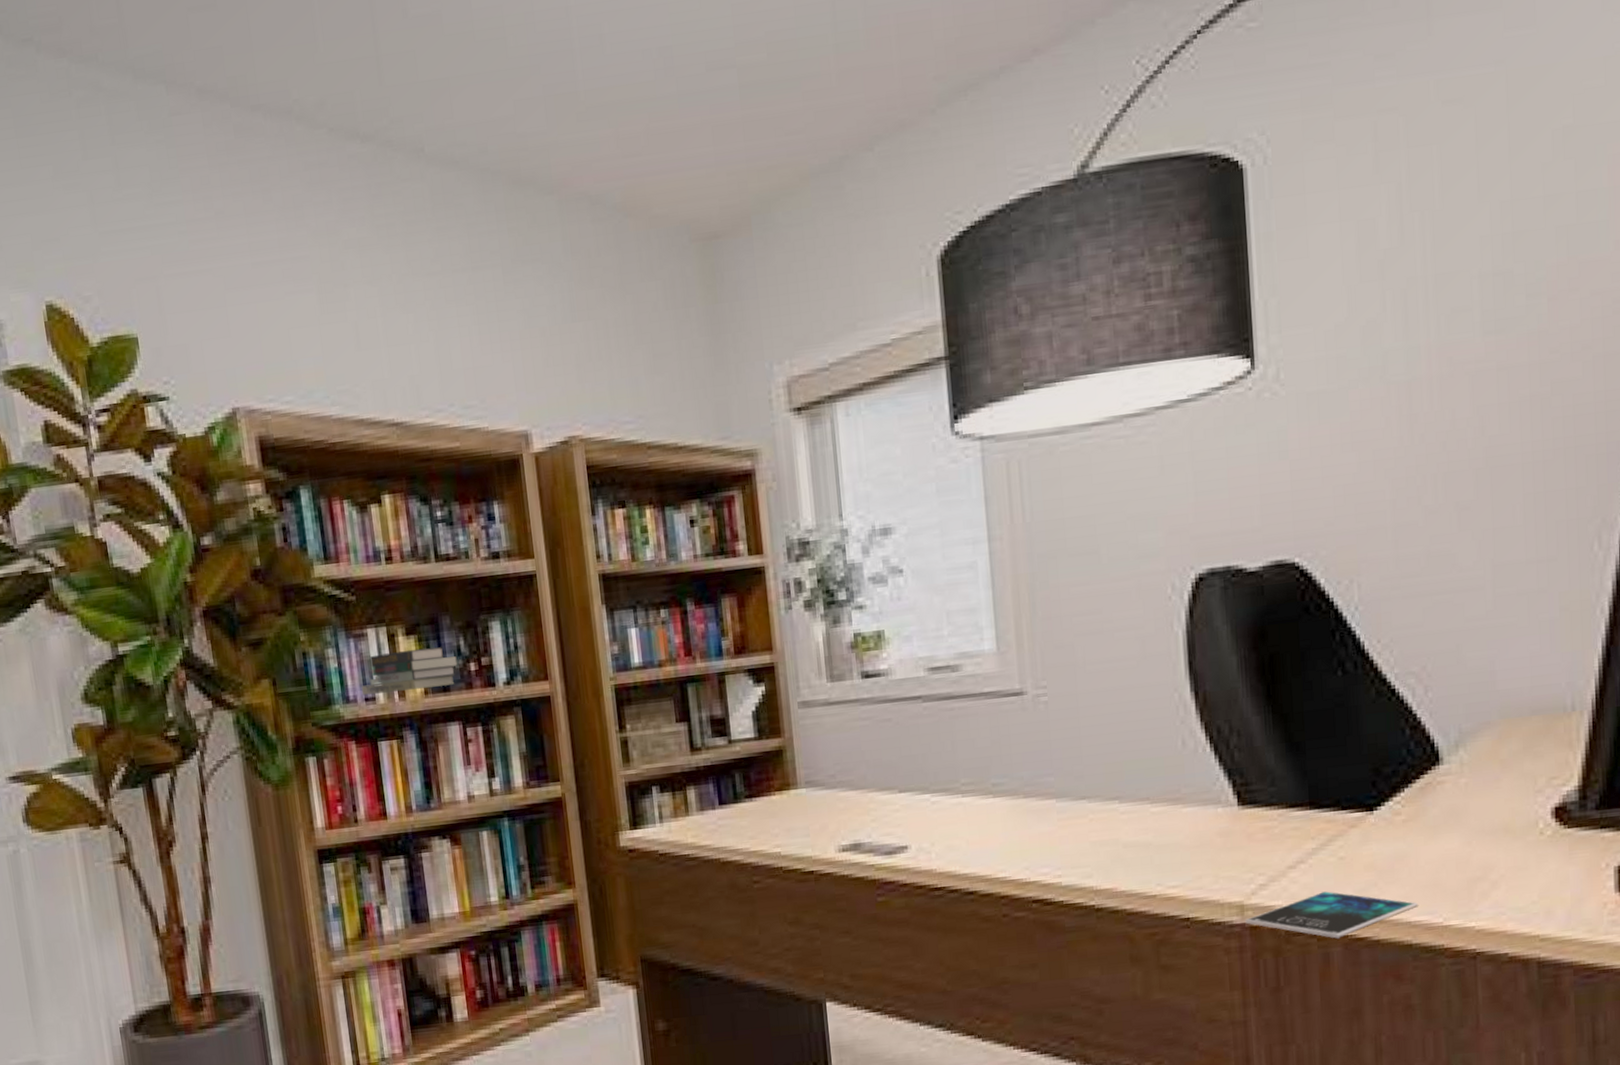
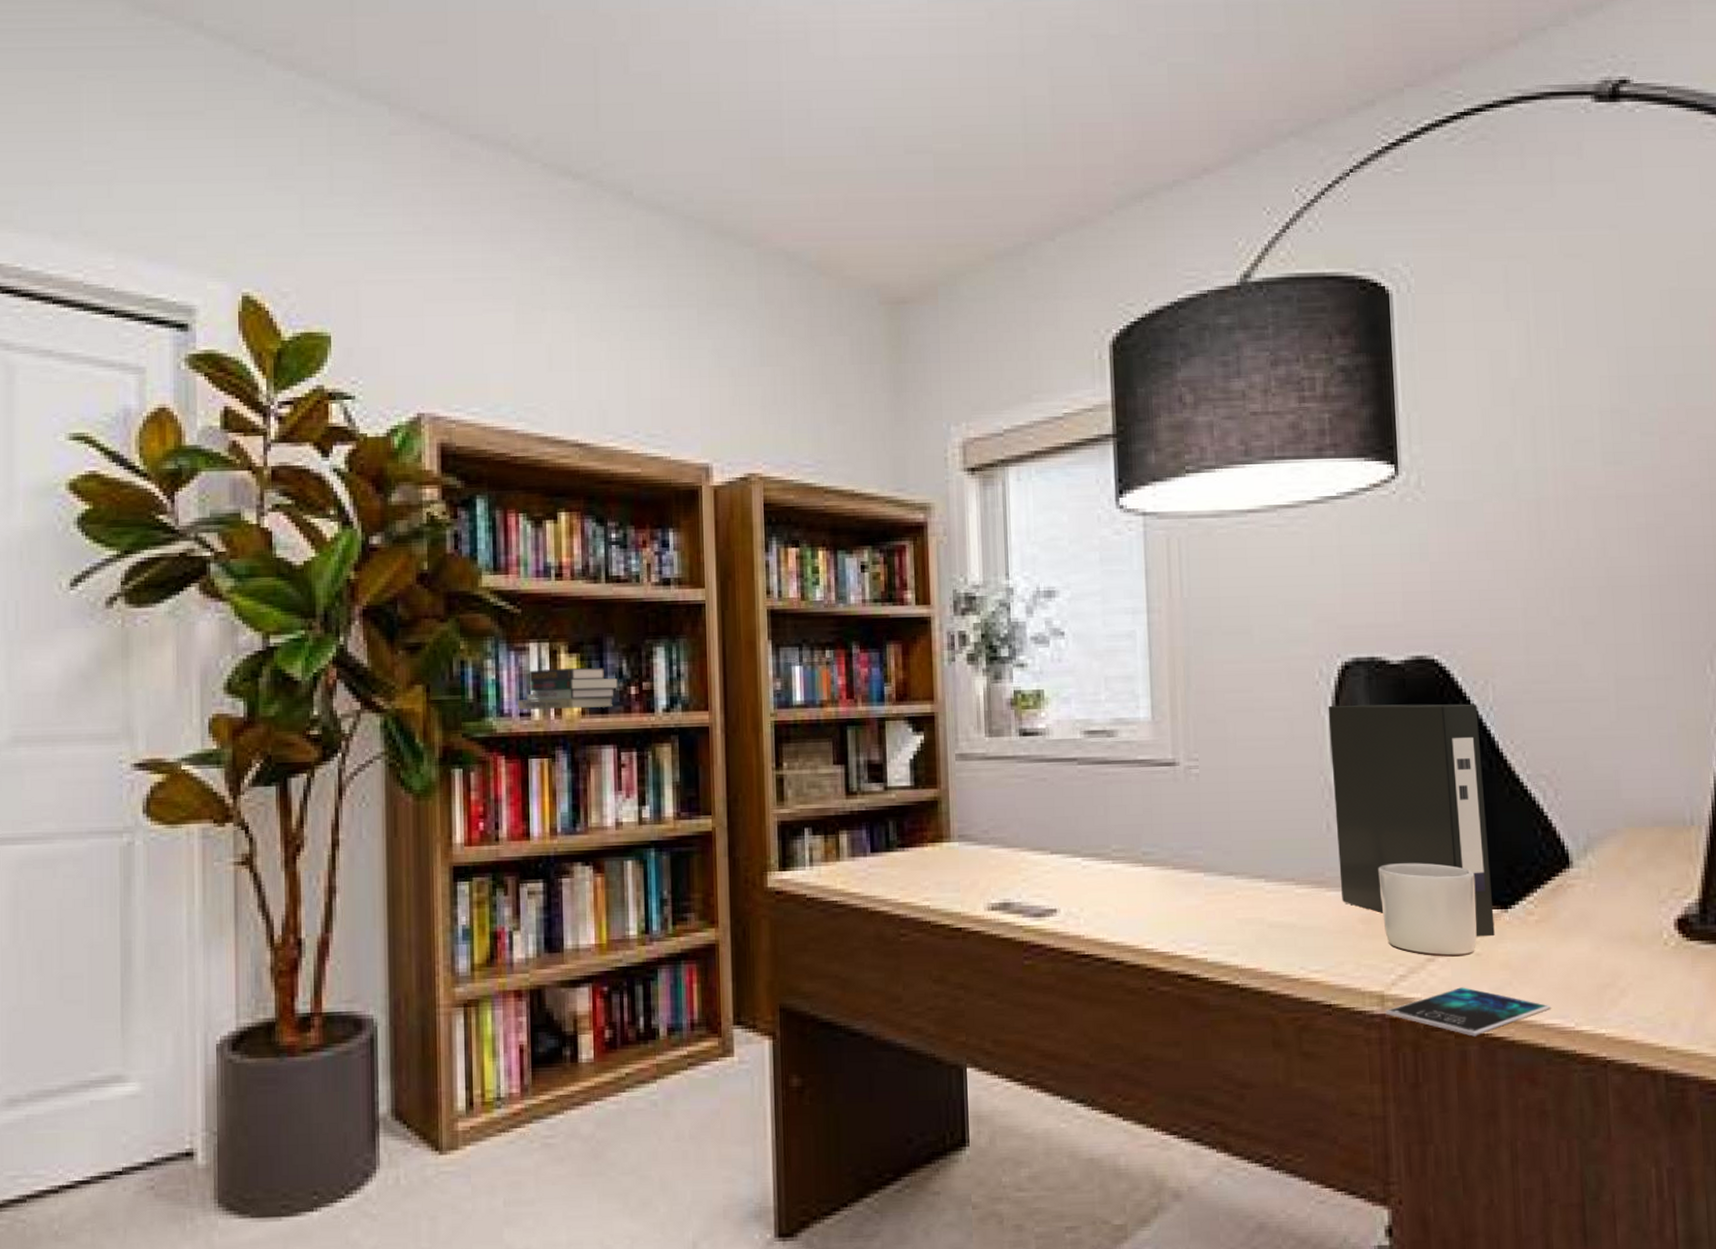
binder: none [1181,606,1360,841] -> present [1328,704,1495,937]
mug: none [1236,771,1341,864] -> present [1378,863,1477,957]

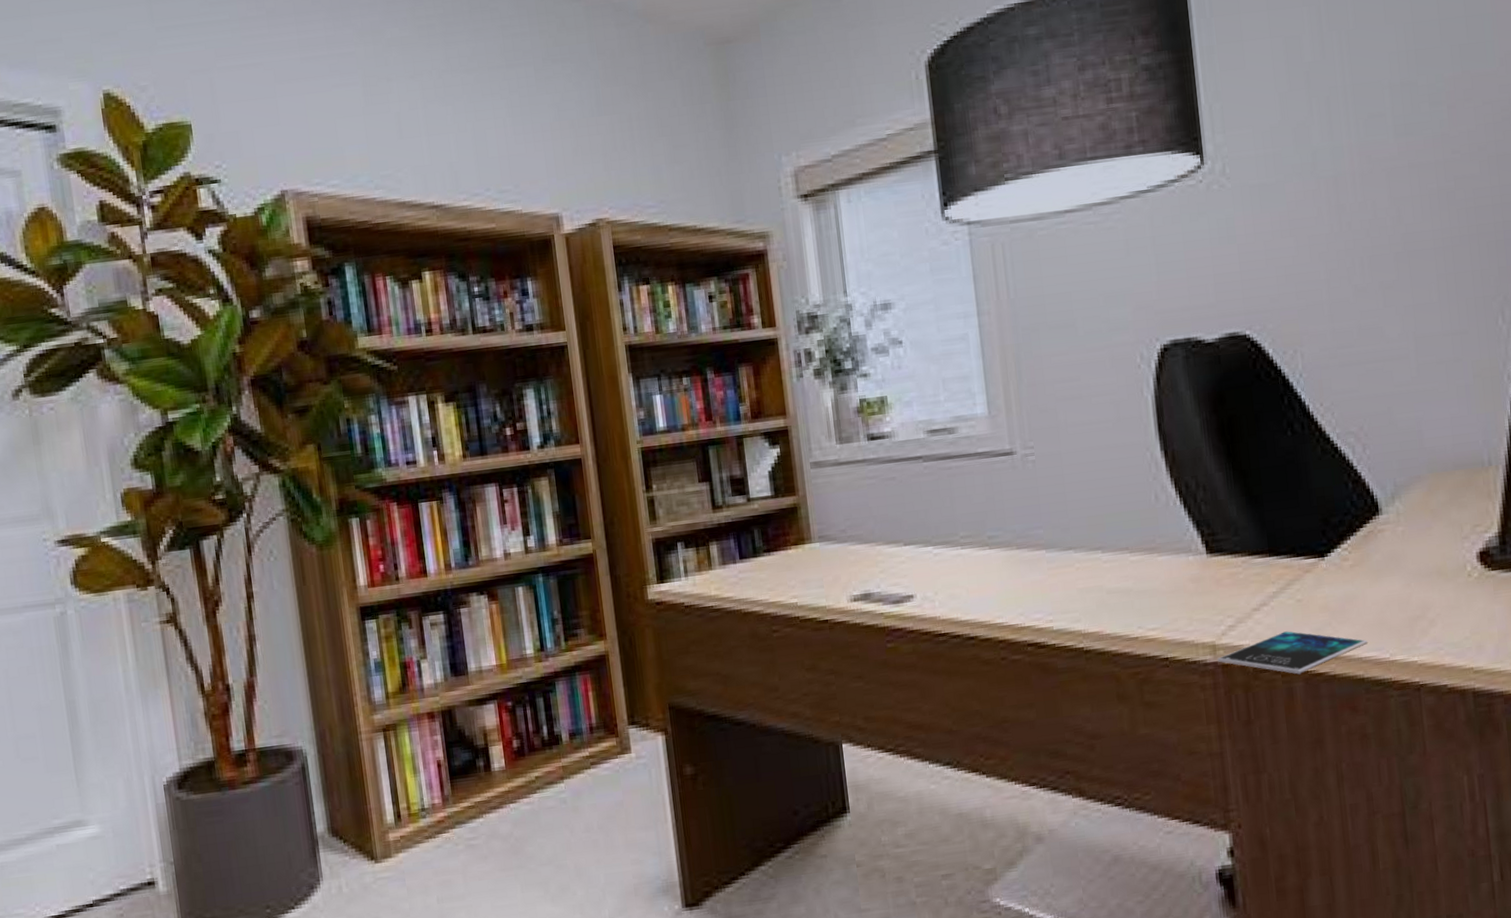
books: present [517,667,618,710] -> none [402,413,494,459]
binder: present [1328,704,1495,937] -> none [1150,373,1314,585]
mug: present [1378,863,1477,957] -> none [1204,522,1298,606]

